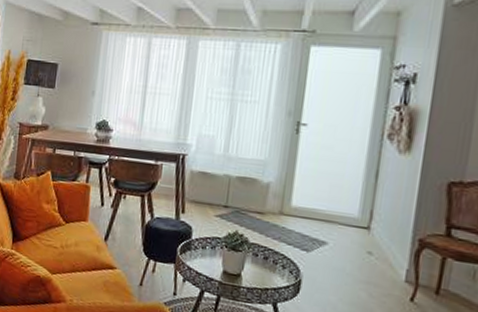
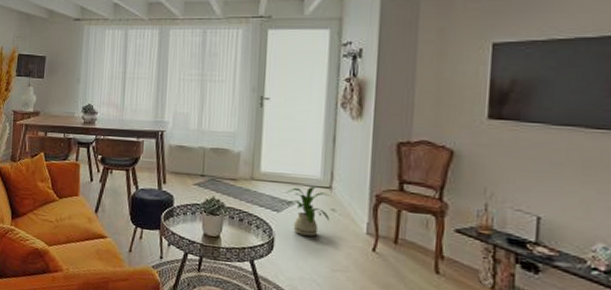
house plant: none [318,225,370,281] -> present [286,186,332,236]

